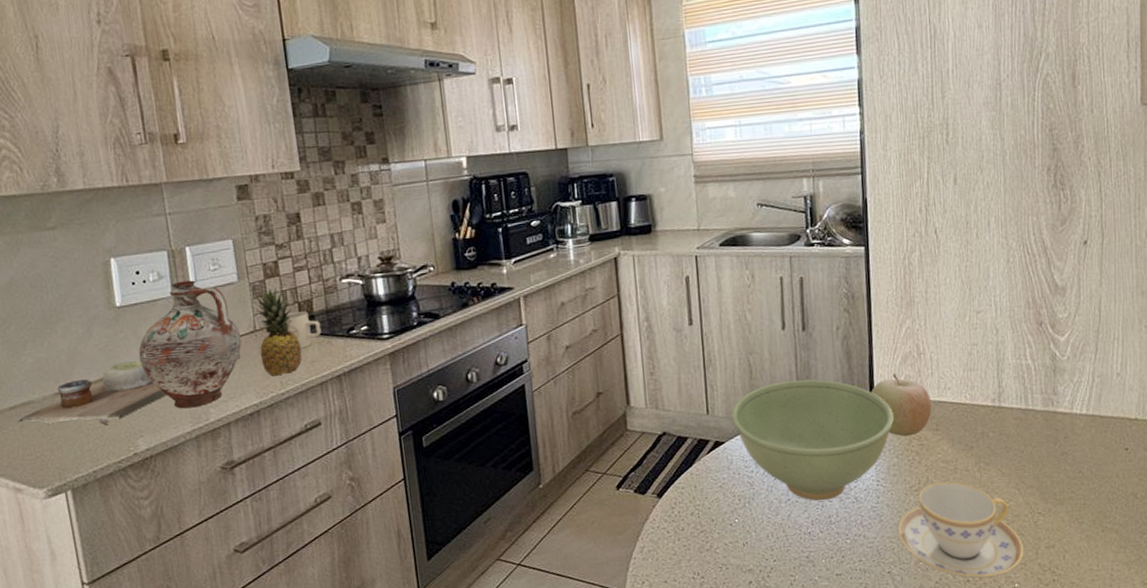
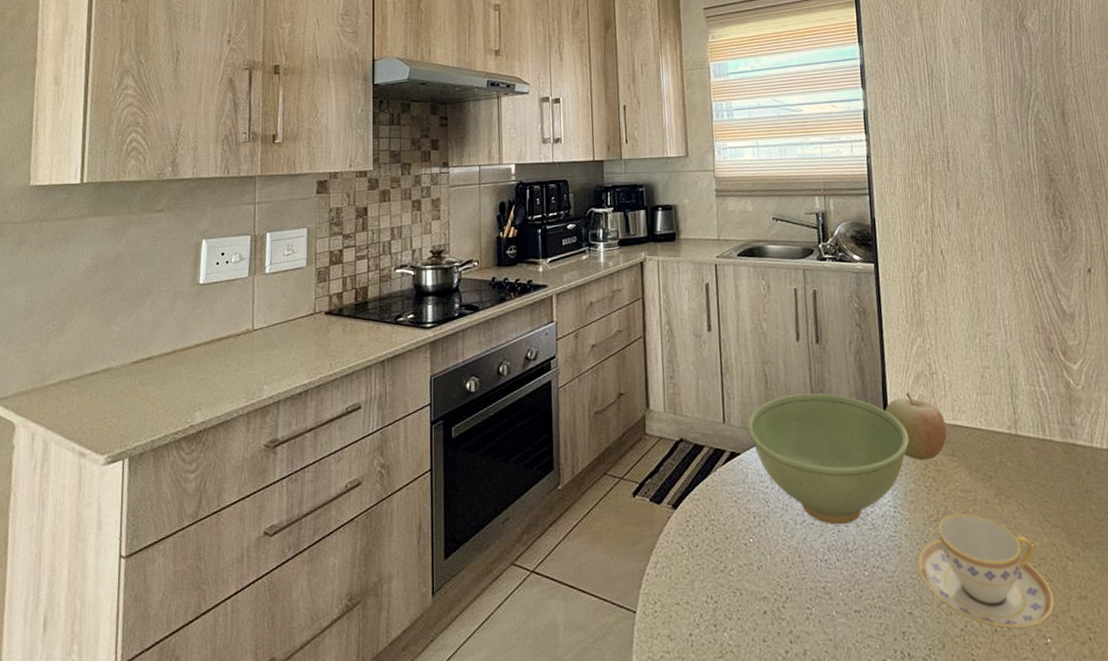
cutting board: present [18,354,240,426] -> none [96,334,298,396]
ceramic jug: present [138,280,242,409] -> none [210,263,302,384]
fruit: present [256,288,302,377] -> none [316,274,352,358]
mug: present [286,311,322,349] -> none [343,298,373,333]

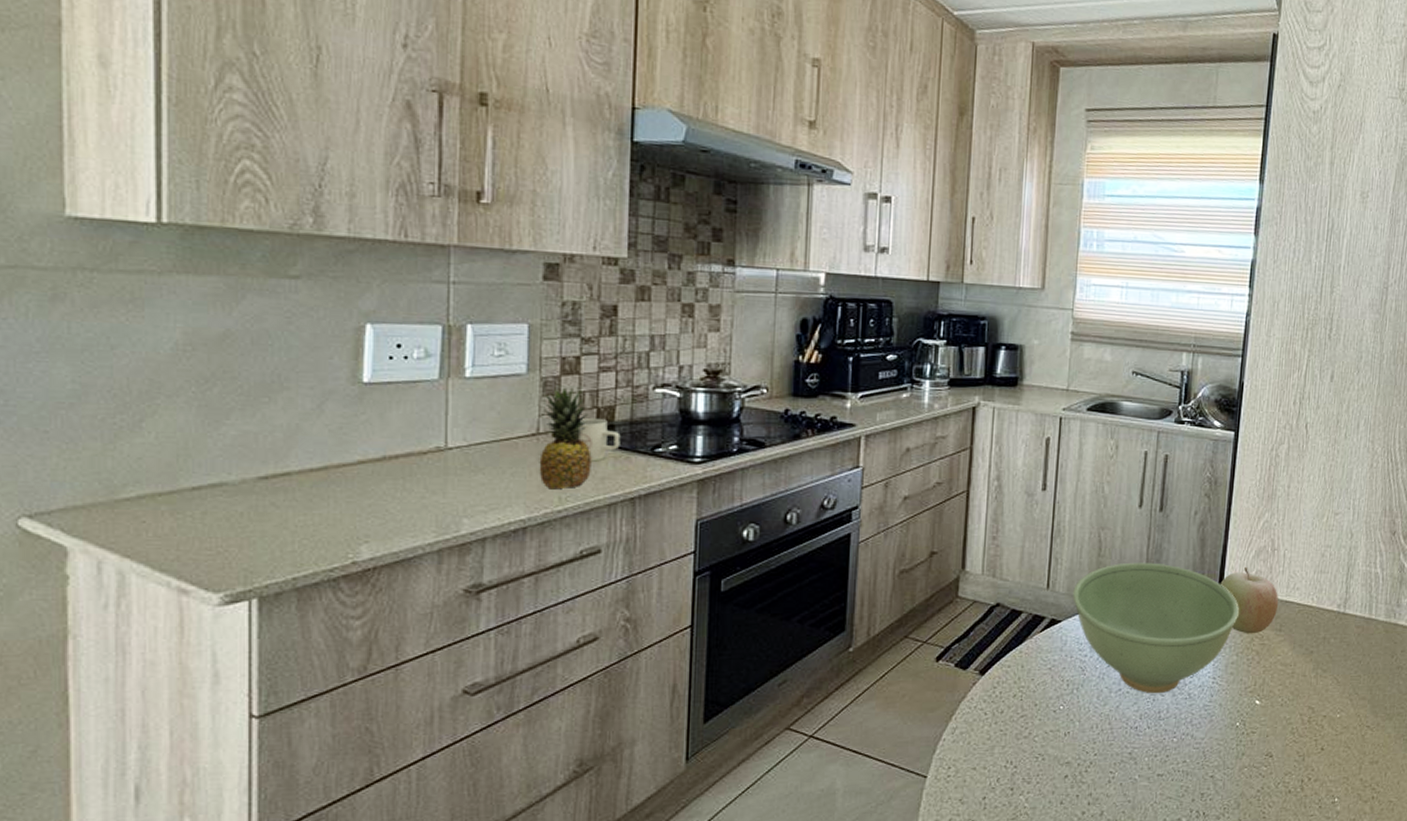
fruit: none [316,274,352,358] -> present [539,387,592,490]
mug: none [343,298,373,333] -> present [579,418,621,462]
teacup: present [917,513,1055,630] -> none [1227,686,1349,790]

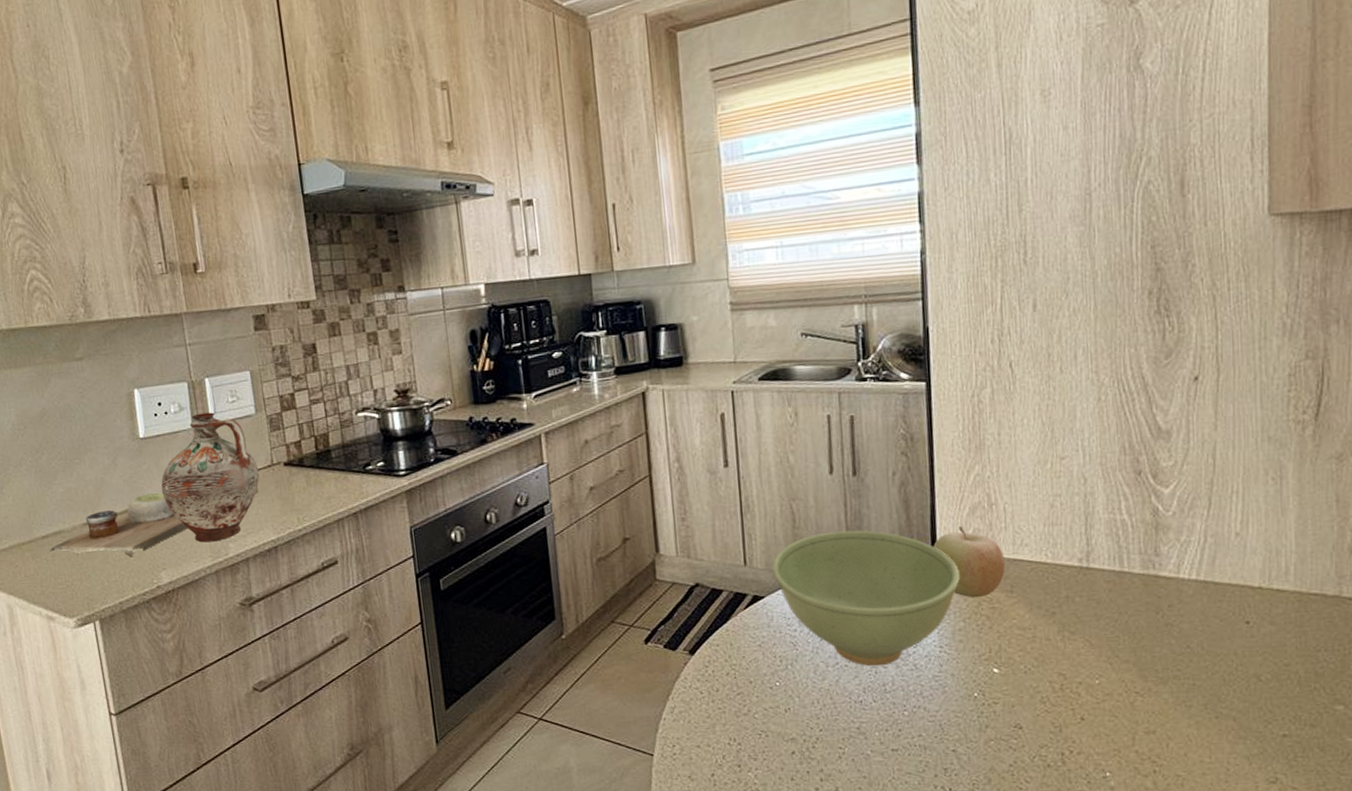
cutting board: none [200,449,513,524] -> present [50,488,258,557]
ceramic jug: none [381,363,519,515] -> present [161,412,259,543]
fruit: present [539,387,592,490] -> none [273,421,319,512]
mug: present [579,418,621,462] -> none [303,446,338,484]

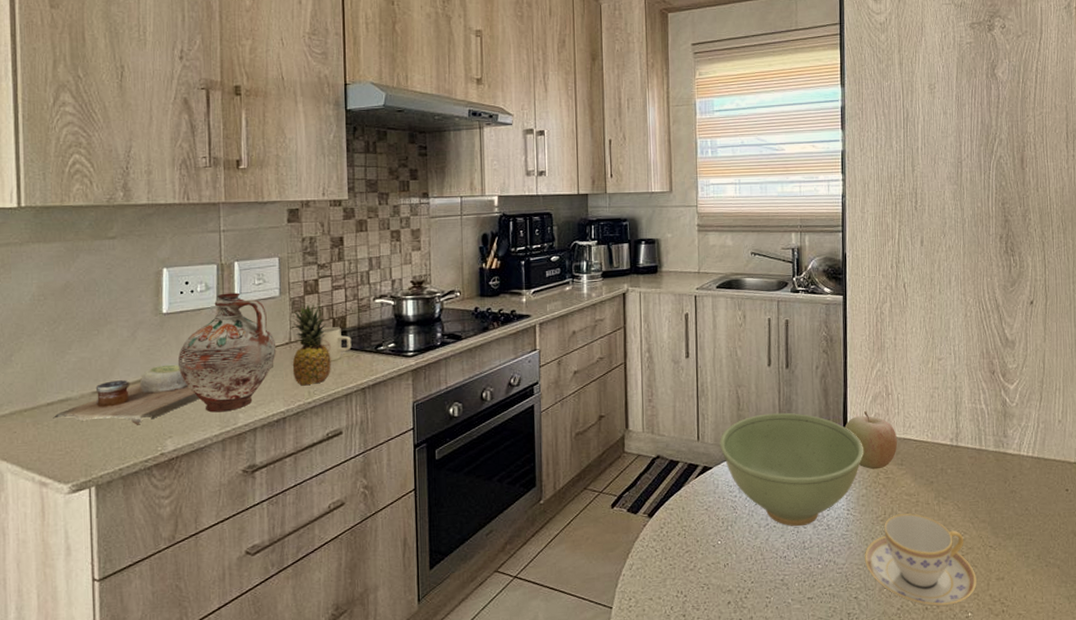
fruit: none [273,421,319,512] -> present [292,304,331,386]
mug: none [303,446,338,484] -> present [320,327,352,361]
teacup: none [964,651,1117,764] -> present [865,513,977,607]

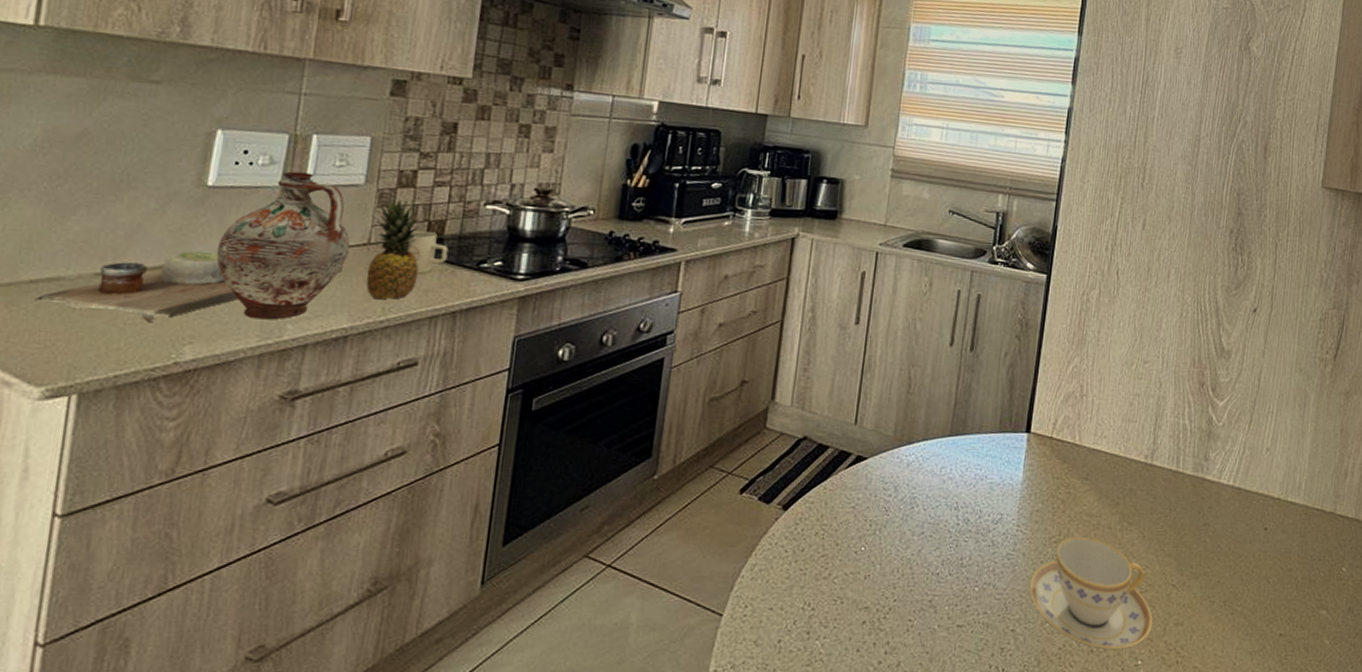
bowl: present [720,412,863,526] -> none [880,401,1046,539]
fruit: present [844,411,898,470] -> none [1027,412,1086,482]

